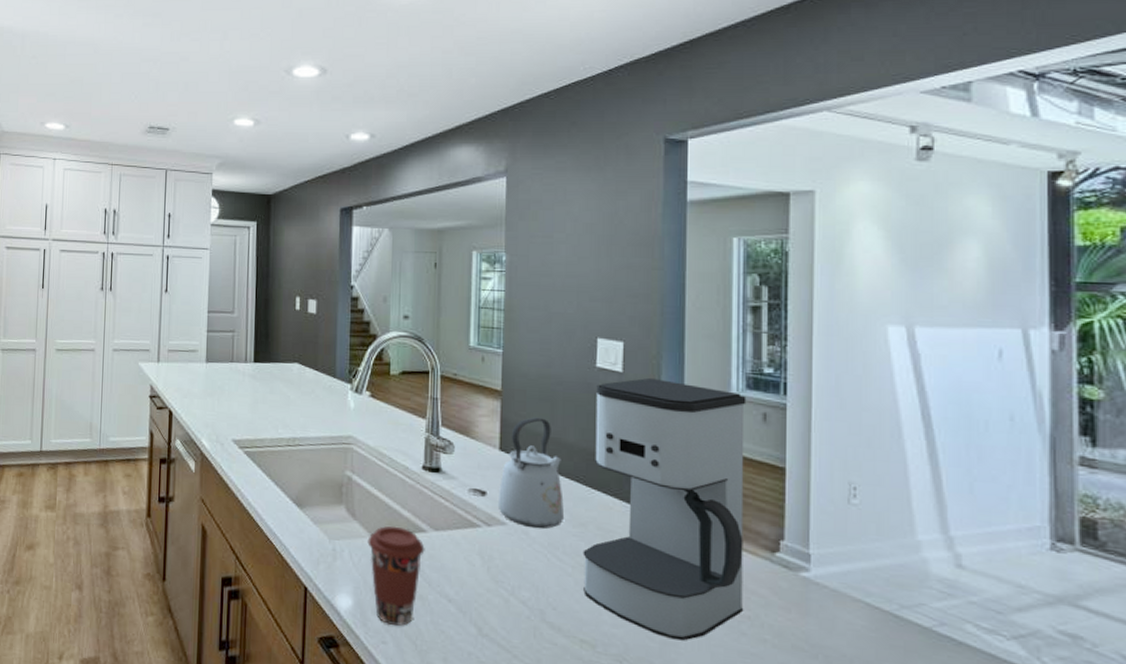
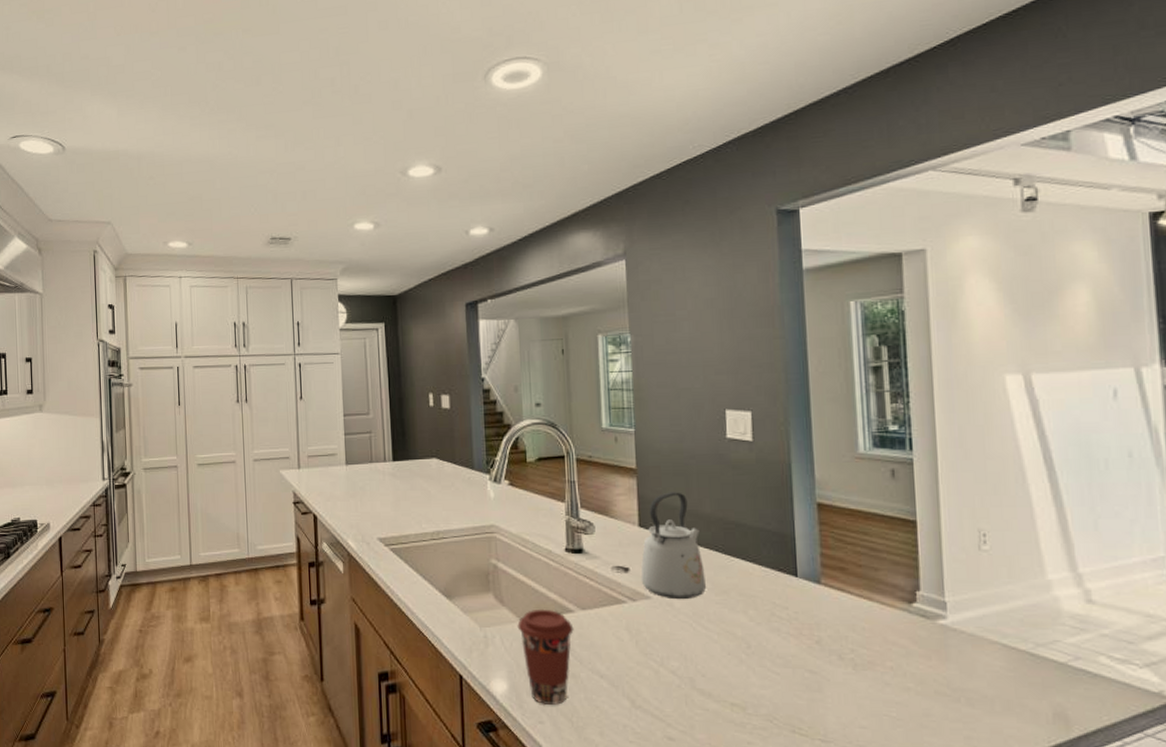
coffee maker: present [583,377,747,641] -> none [727,444,886,696]

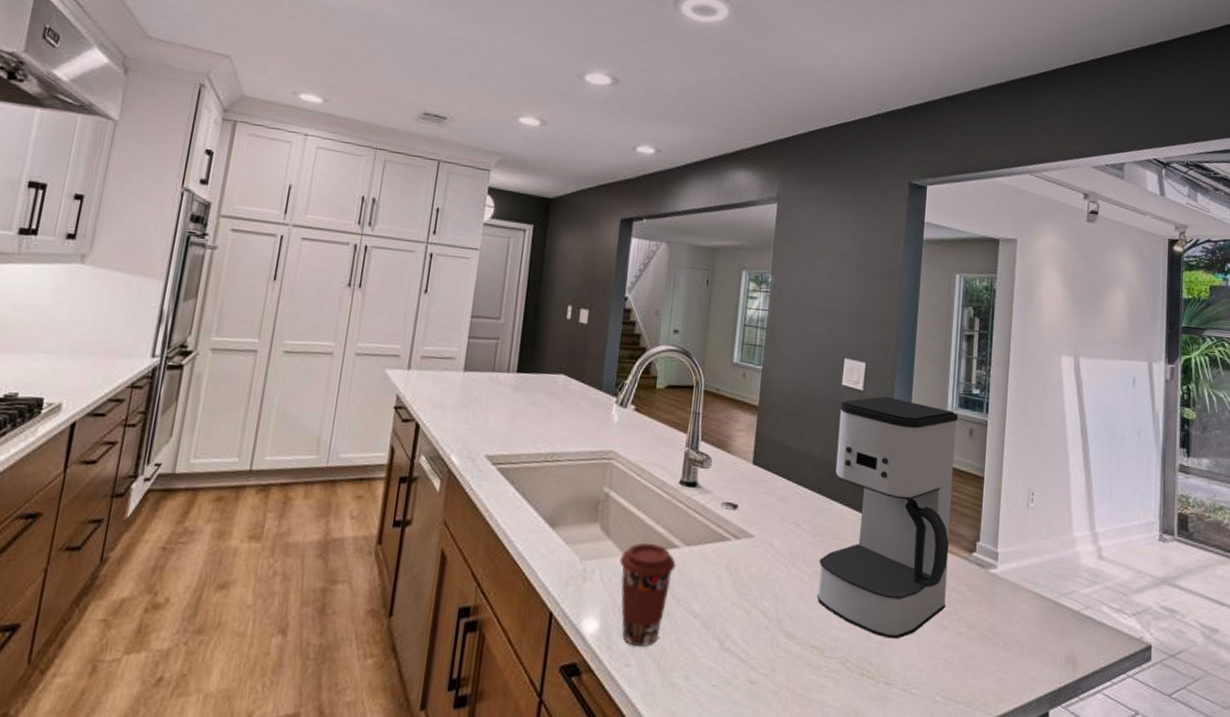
kettle: present [641,492,707,600] -> none [747,432,807,540]
coffee maker: none [727,444,886,696] -> present [817,396,959,639]

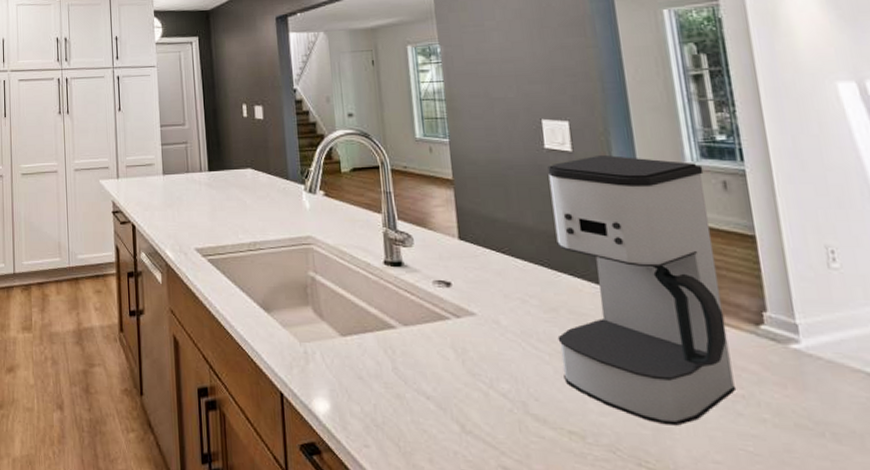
coffee cup: present [619,542,676,646] -> none [338,324,397,428]

